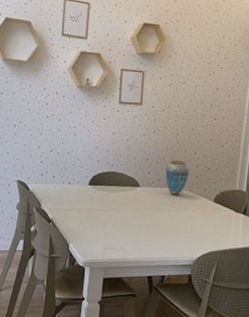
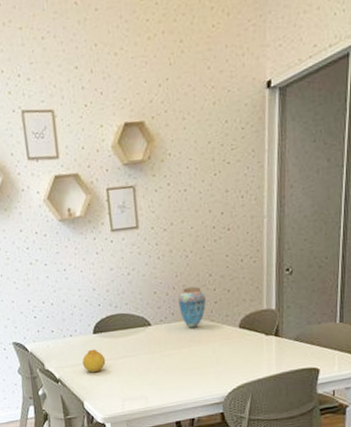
fruit: none [74,198,96,219] -> present [82,349,106,372]

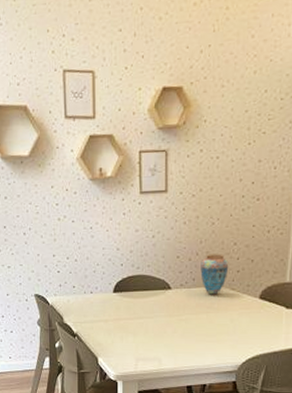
fruit: present [82,349,106,372] -> none [100,307,123,330]

